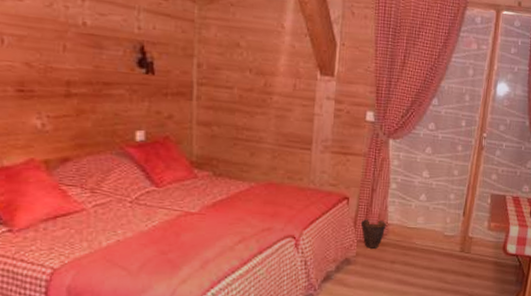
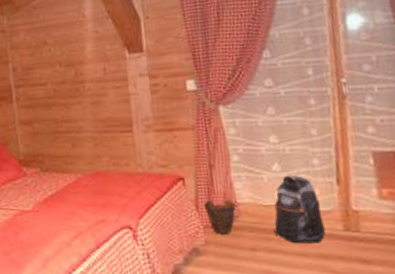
backpack: none [411,204,449,260] -> present [273,174,326,244]

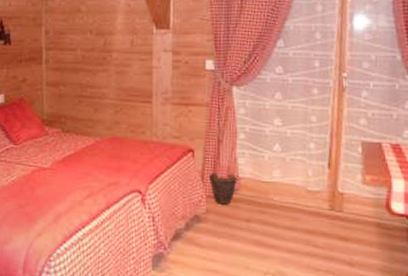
backpack: present [273,174,326,244] -> none [268,155,313,220]

